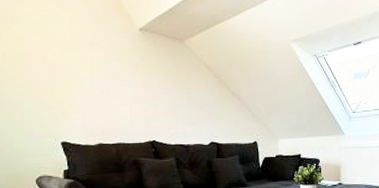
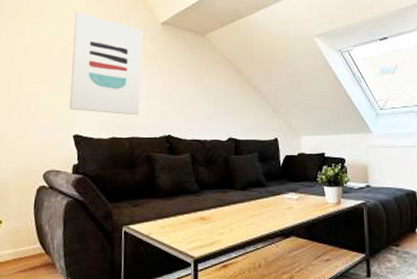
wall art: none [50,17,124,122] -> present [69,11,143,116]

